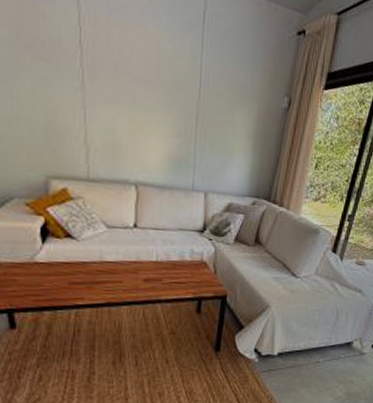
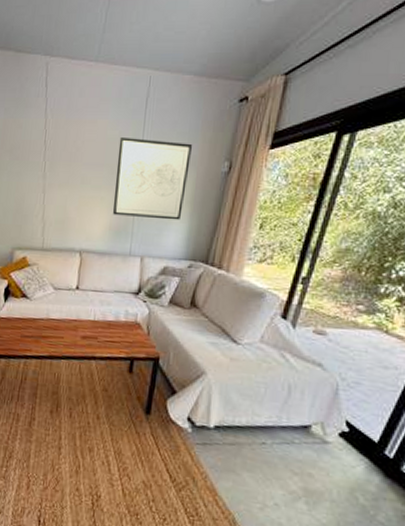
wall art: none [171,53,254,155] -> present [112,138,193,220]

